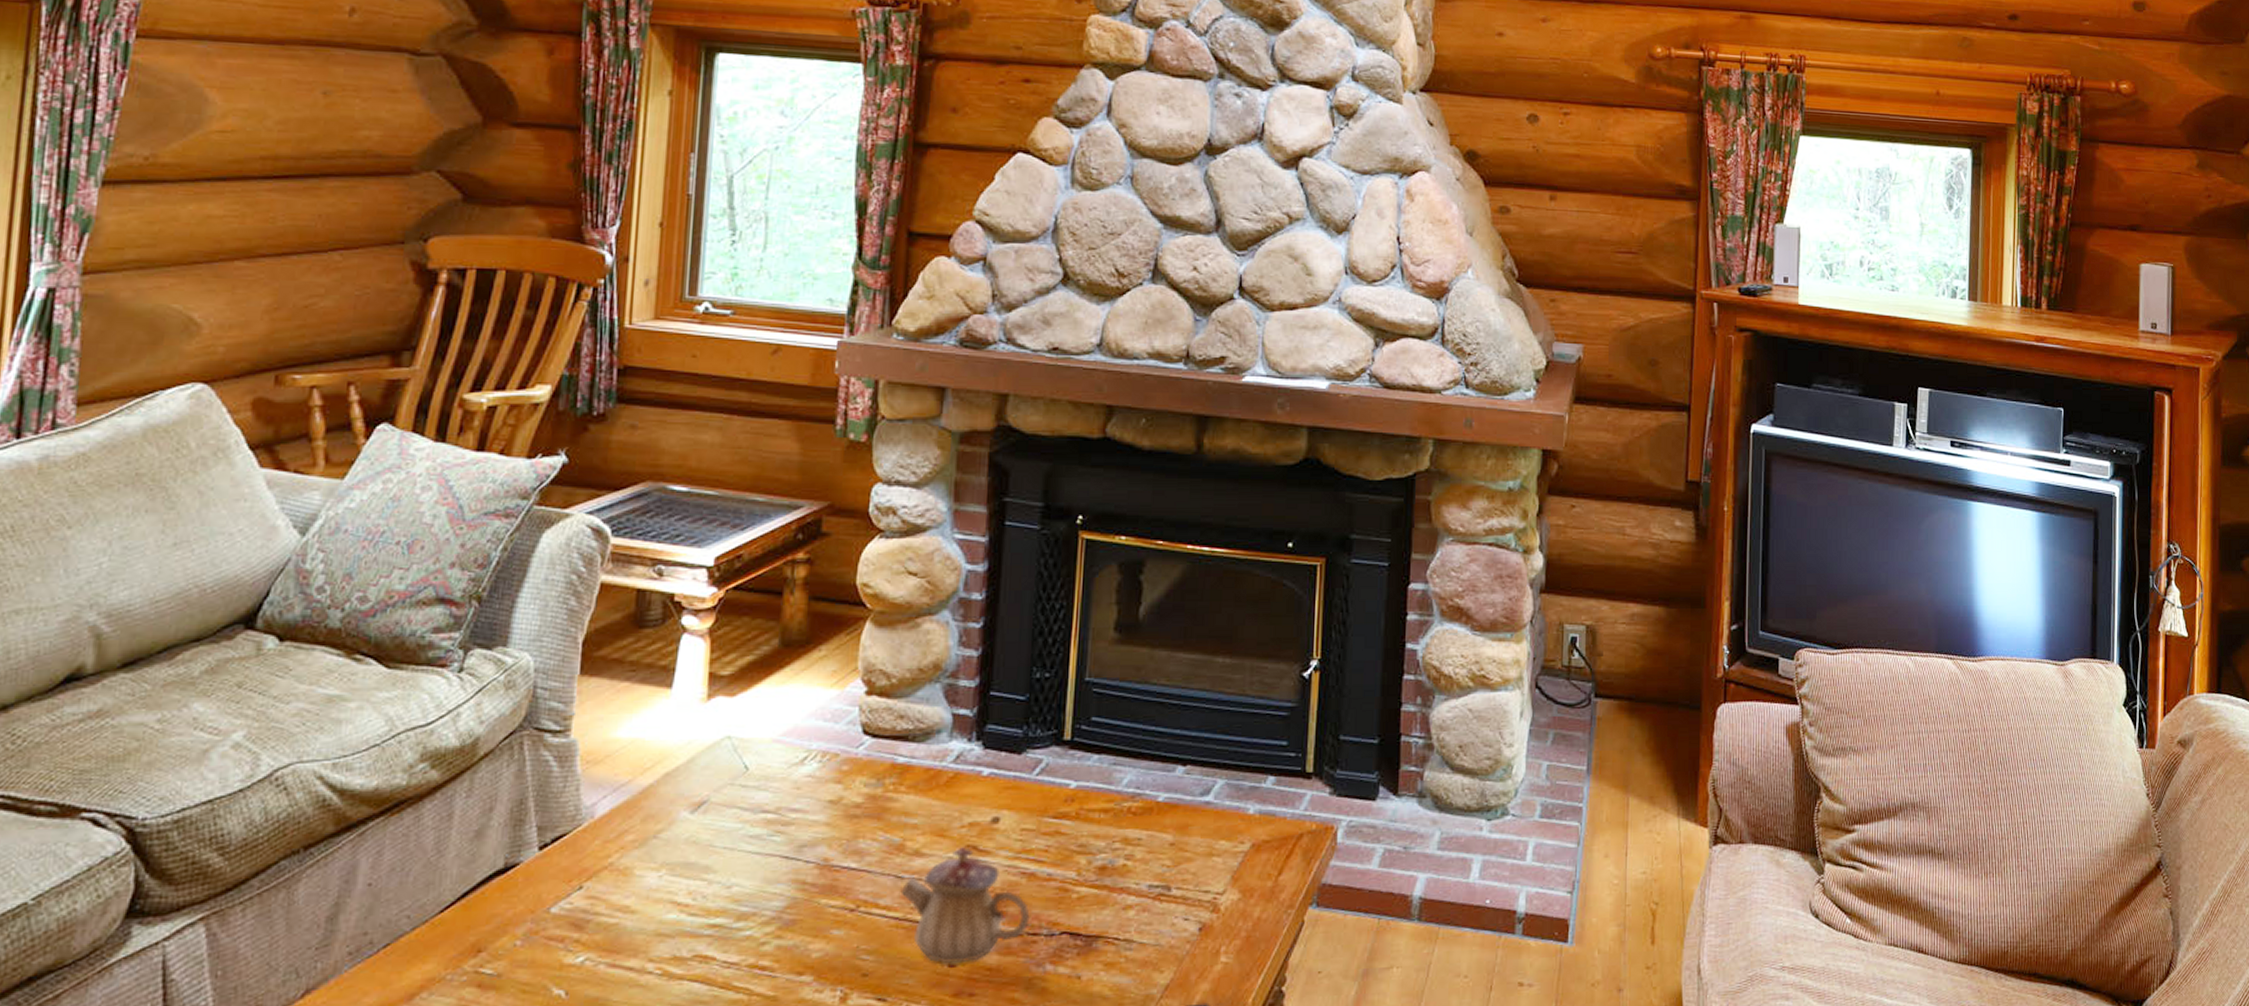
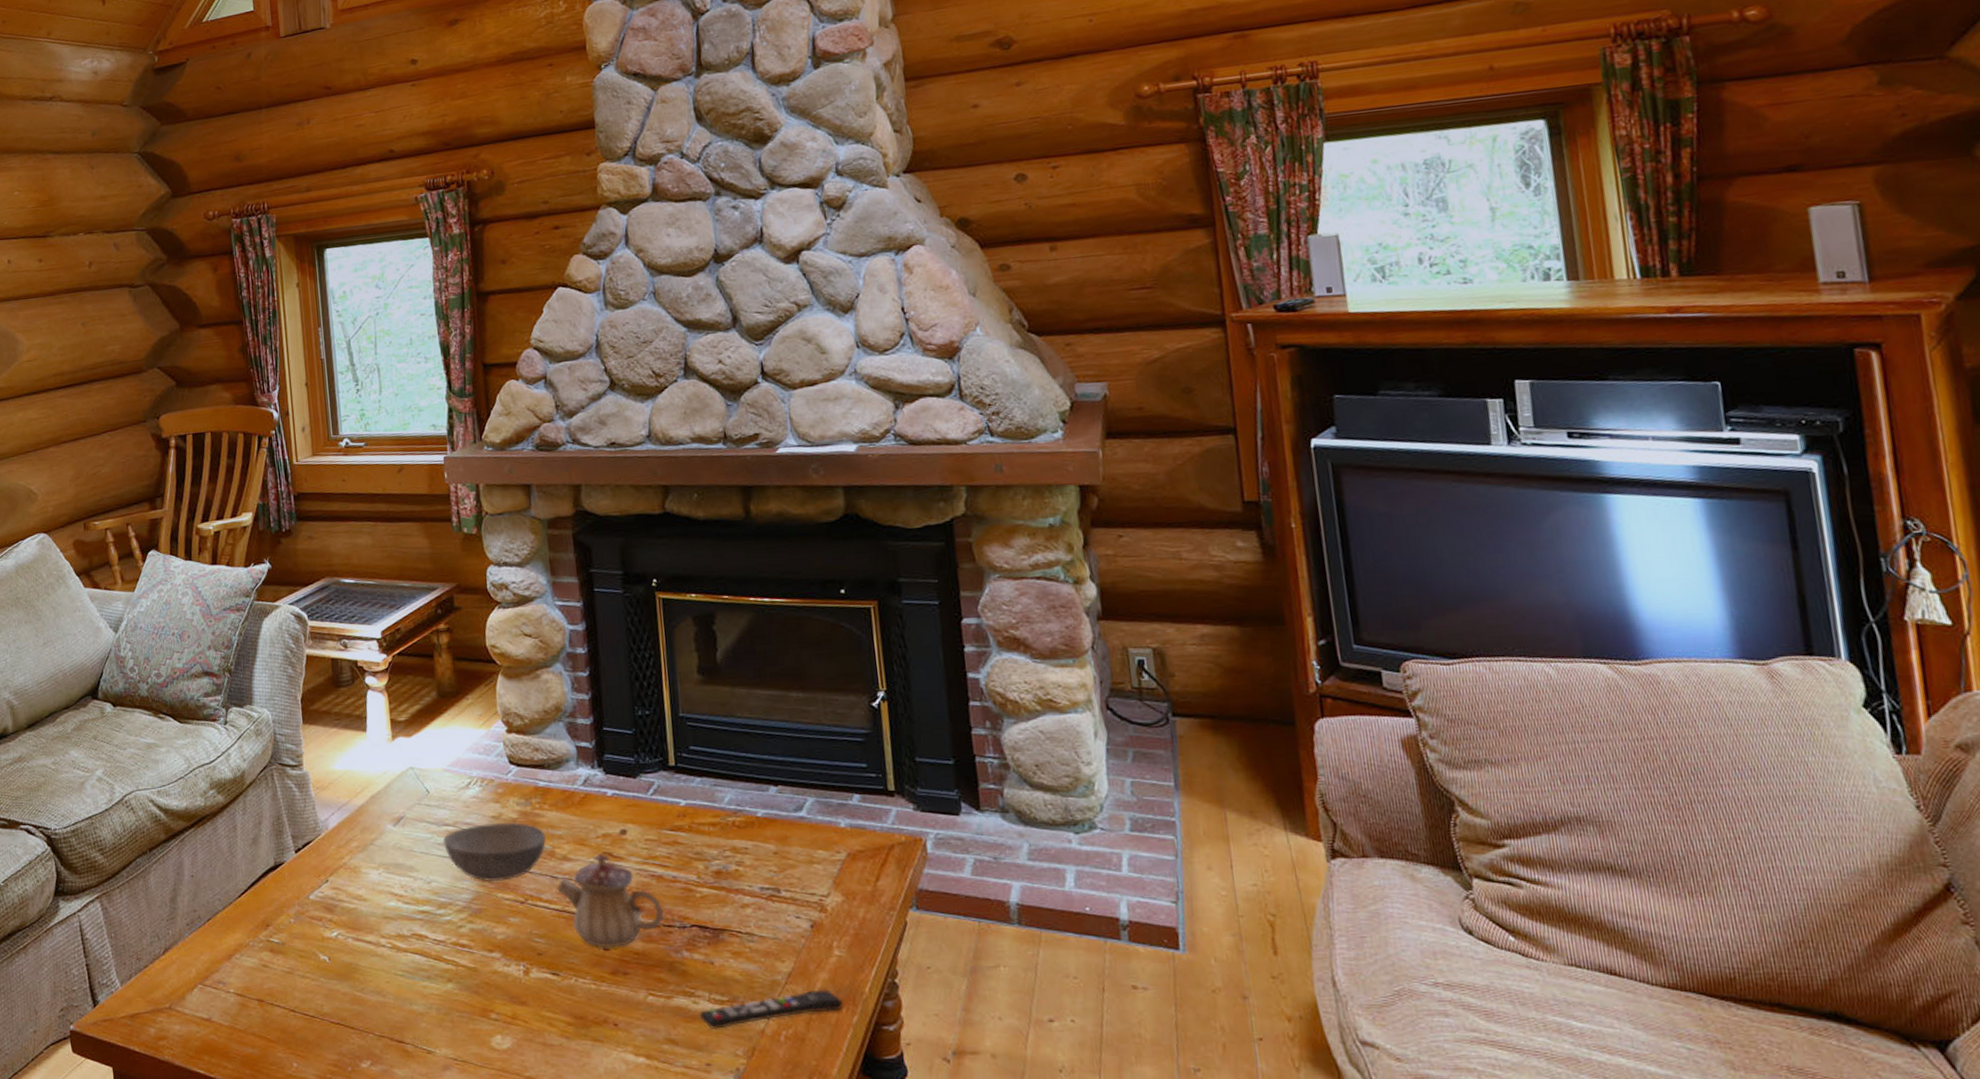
bowl: none [756,807,897,885] -> present [442,821,547,882]

